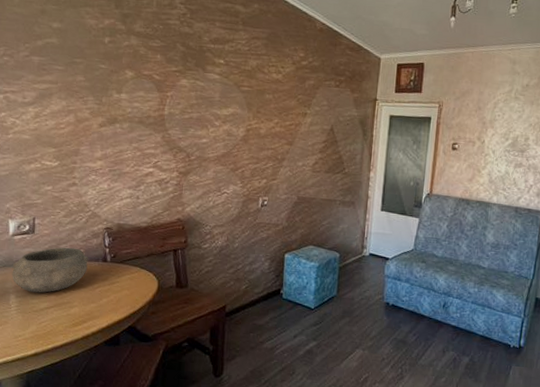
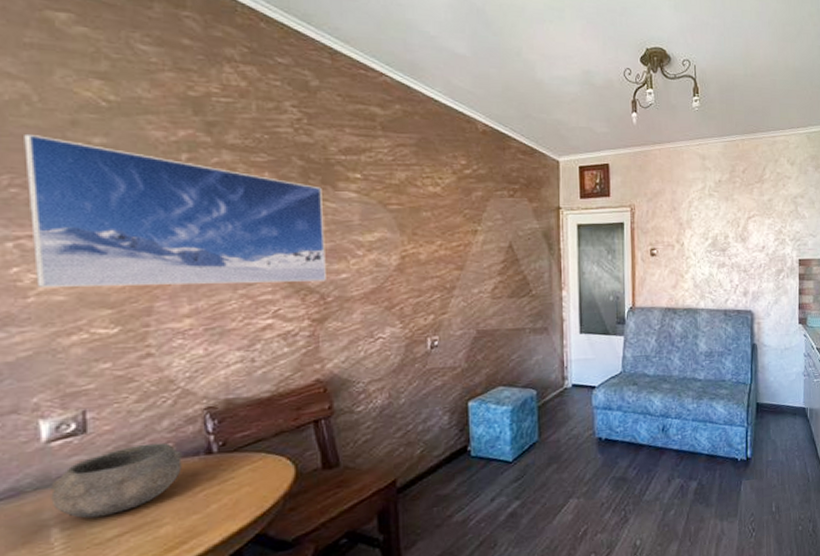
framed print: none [13,18,195,143] -> present [24,133,326,287]

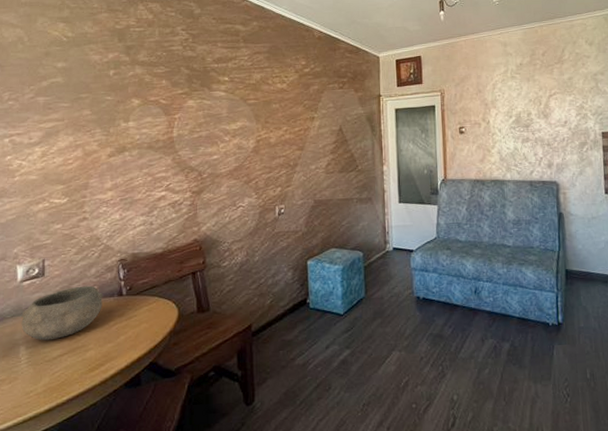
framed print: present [24,133,326,287] -> none [18,63,203,170]

